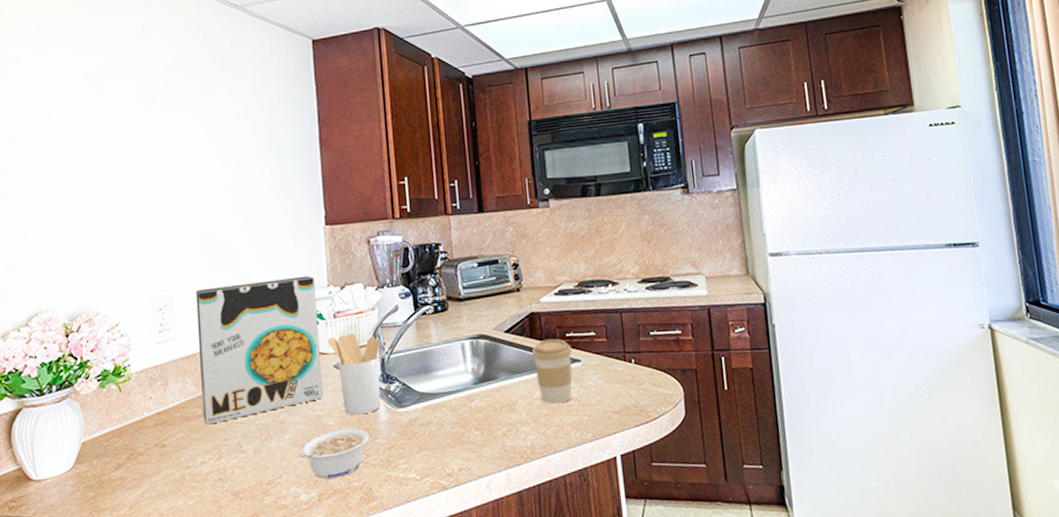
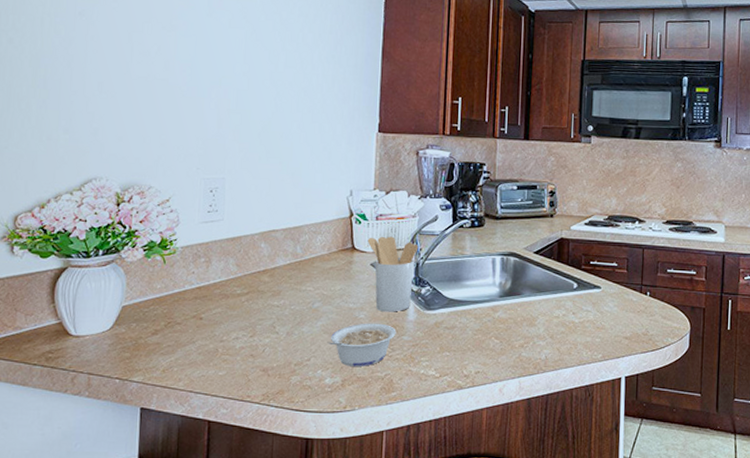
cereal box: present [196,276,323,425] -> none [241,176,363,304]
coffee cup: present [532,338,573,404] -> none [557,264,595,324]

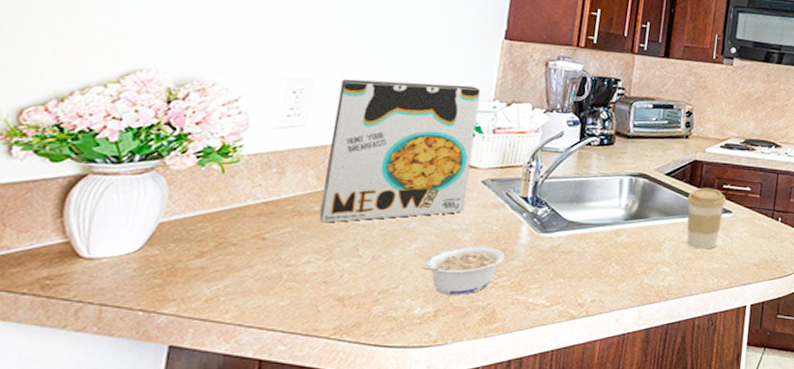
cereal box: none [241,176,363,304] -> present [319,78,481,223]
utensil holder: present [367,236,419,312] -> none [480,151,539,235]
coffee cup: none [557,264,595,324] -> present [686,187,727,250]

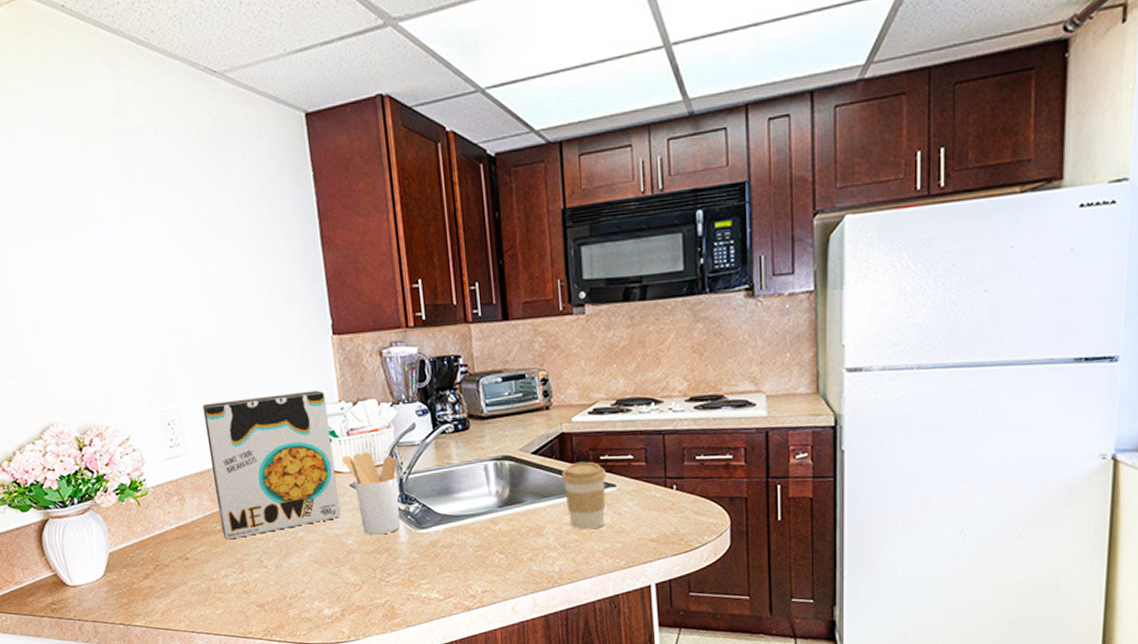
legume: present [421,246,505,295] -> none [318,547,390,595]
utensil holder: none [480,151,539,235] -> present [341,452,400,535]

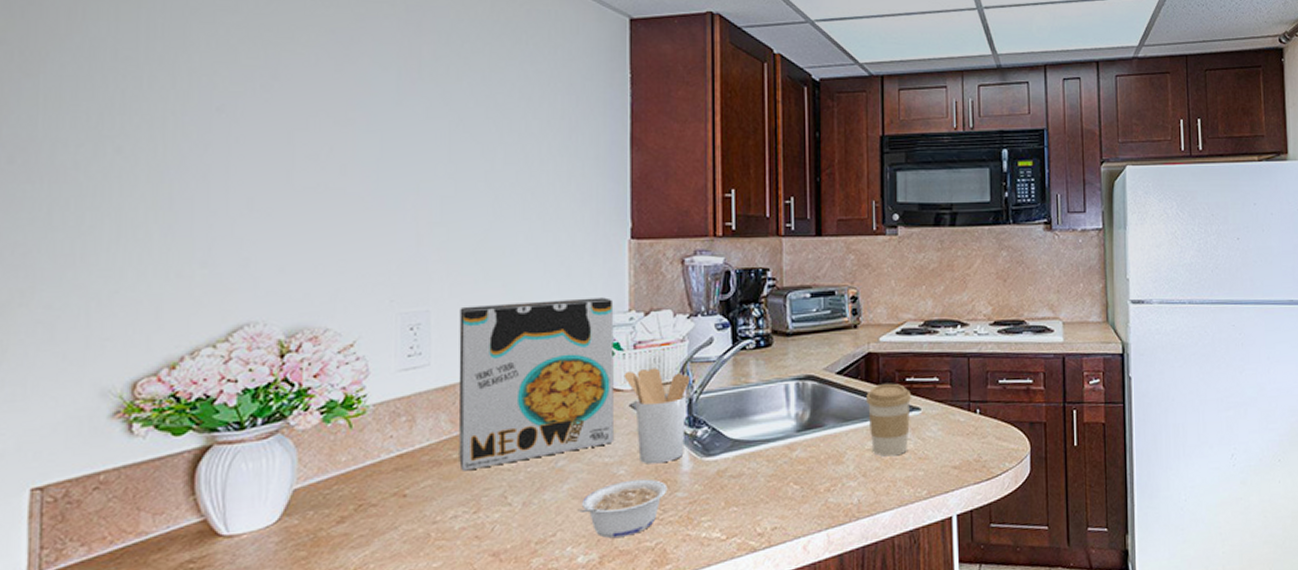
legume: none [318,547,390,595] -> present [577,478,668,538]

